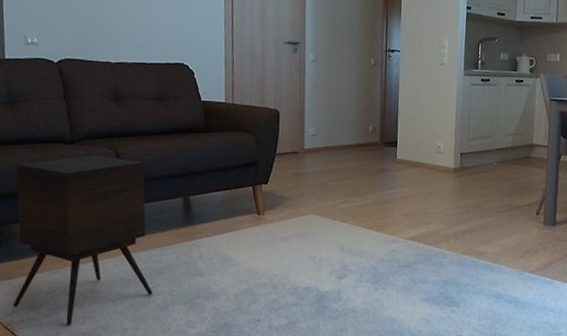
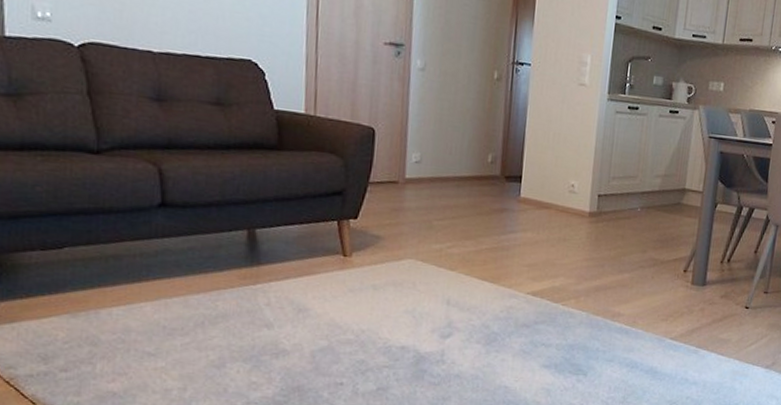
side table: present [12,155,153,326] -> none [16,170,206,383]

